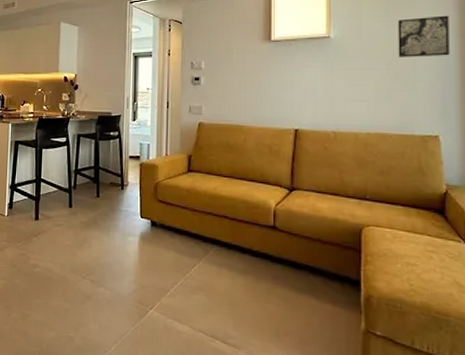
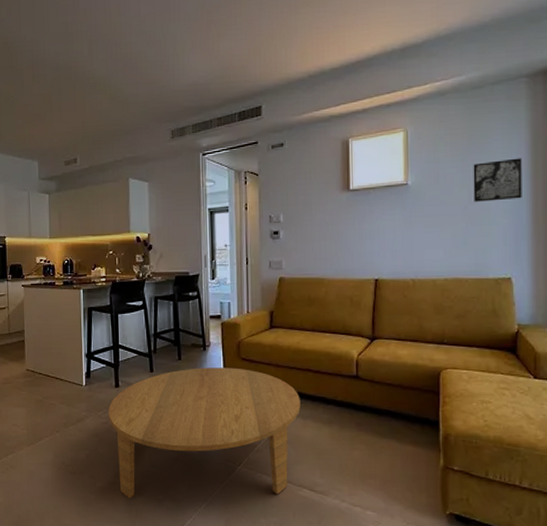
coffee table: none [27,206,215,344] -> present [108,367,301,498]

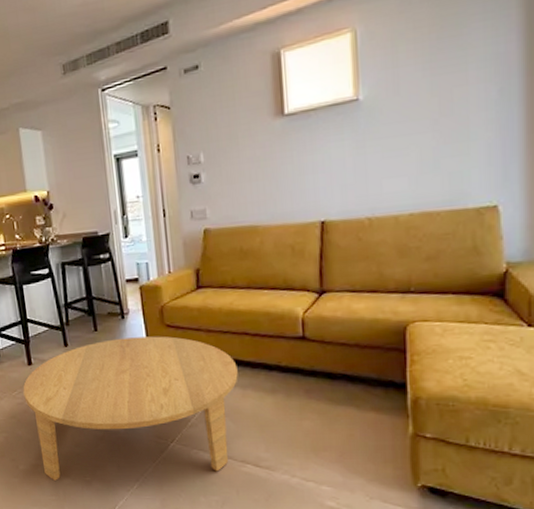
wall art: present [473,158,522,202] -> none [445,48,512,114]

